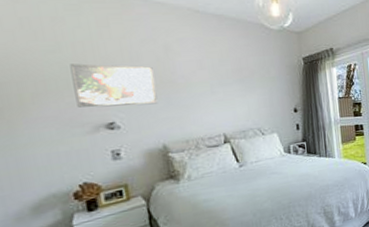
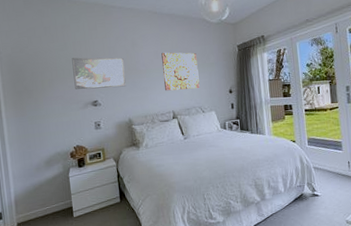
wall art: none [207,61,258,110] -> present [161,52,200,91]

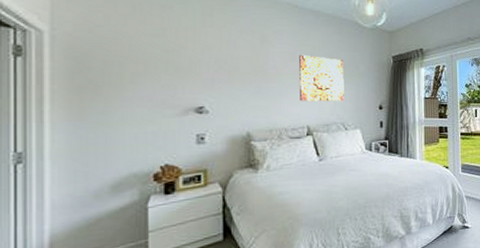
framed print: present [72,57,126,90] -> none [171,48,248,92]

